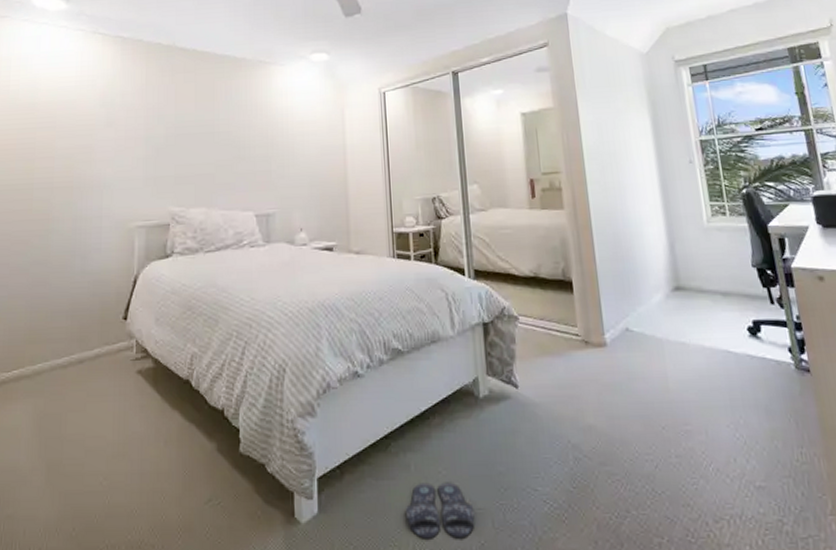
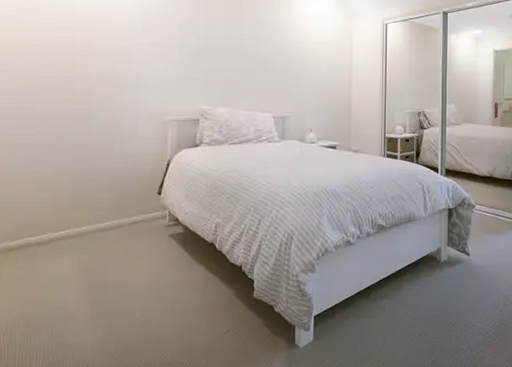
slippers: present [405,482,475,539] -> none [379,320,429,358]

